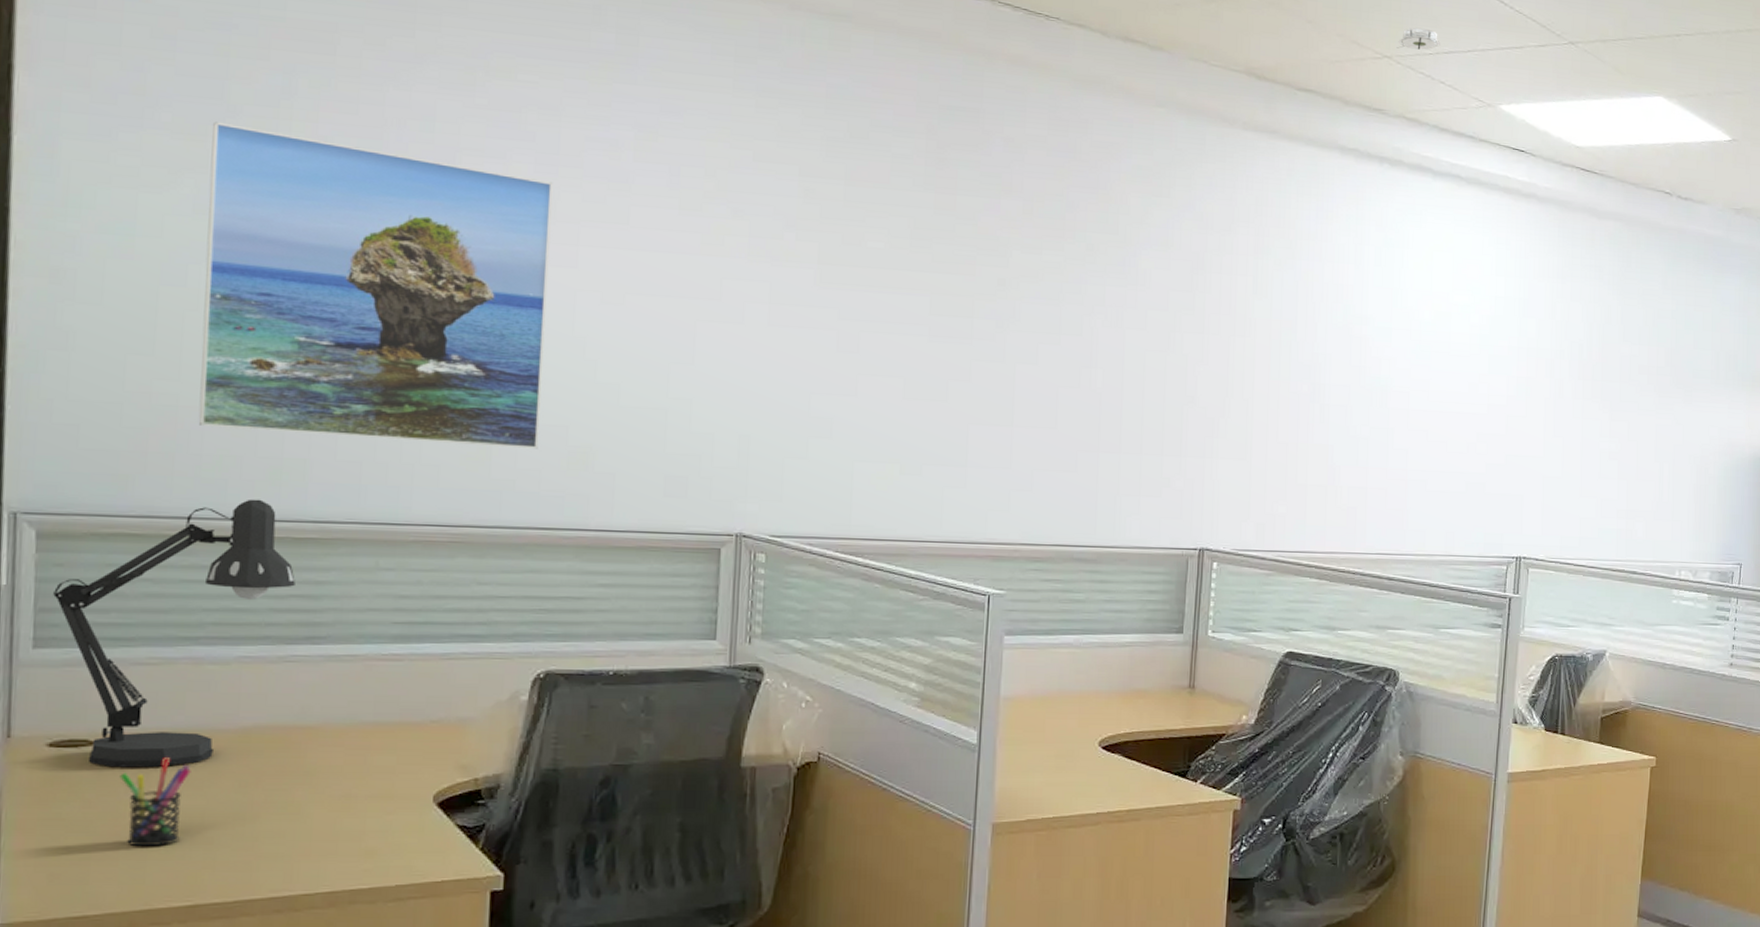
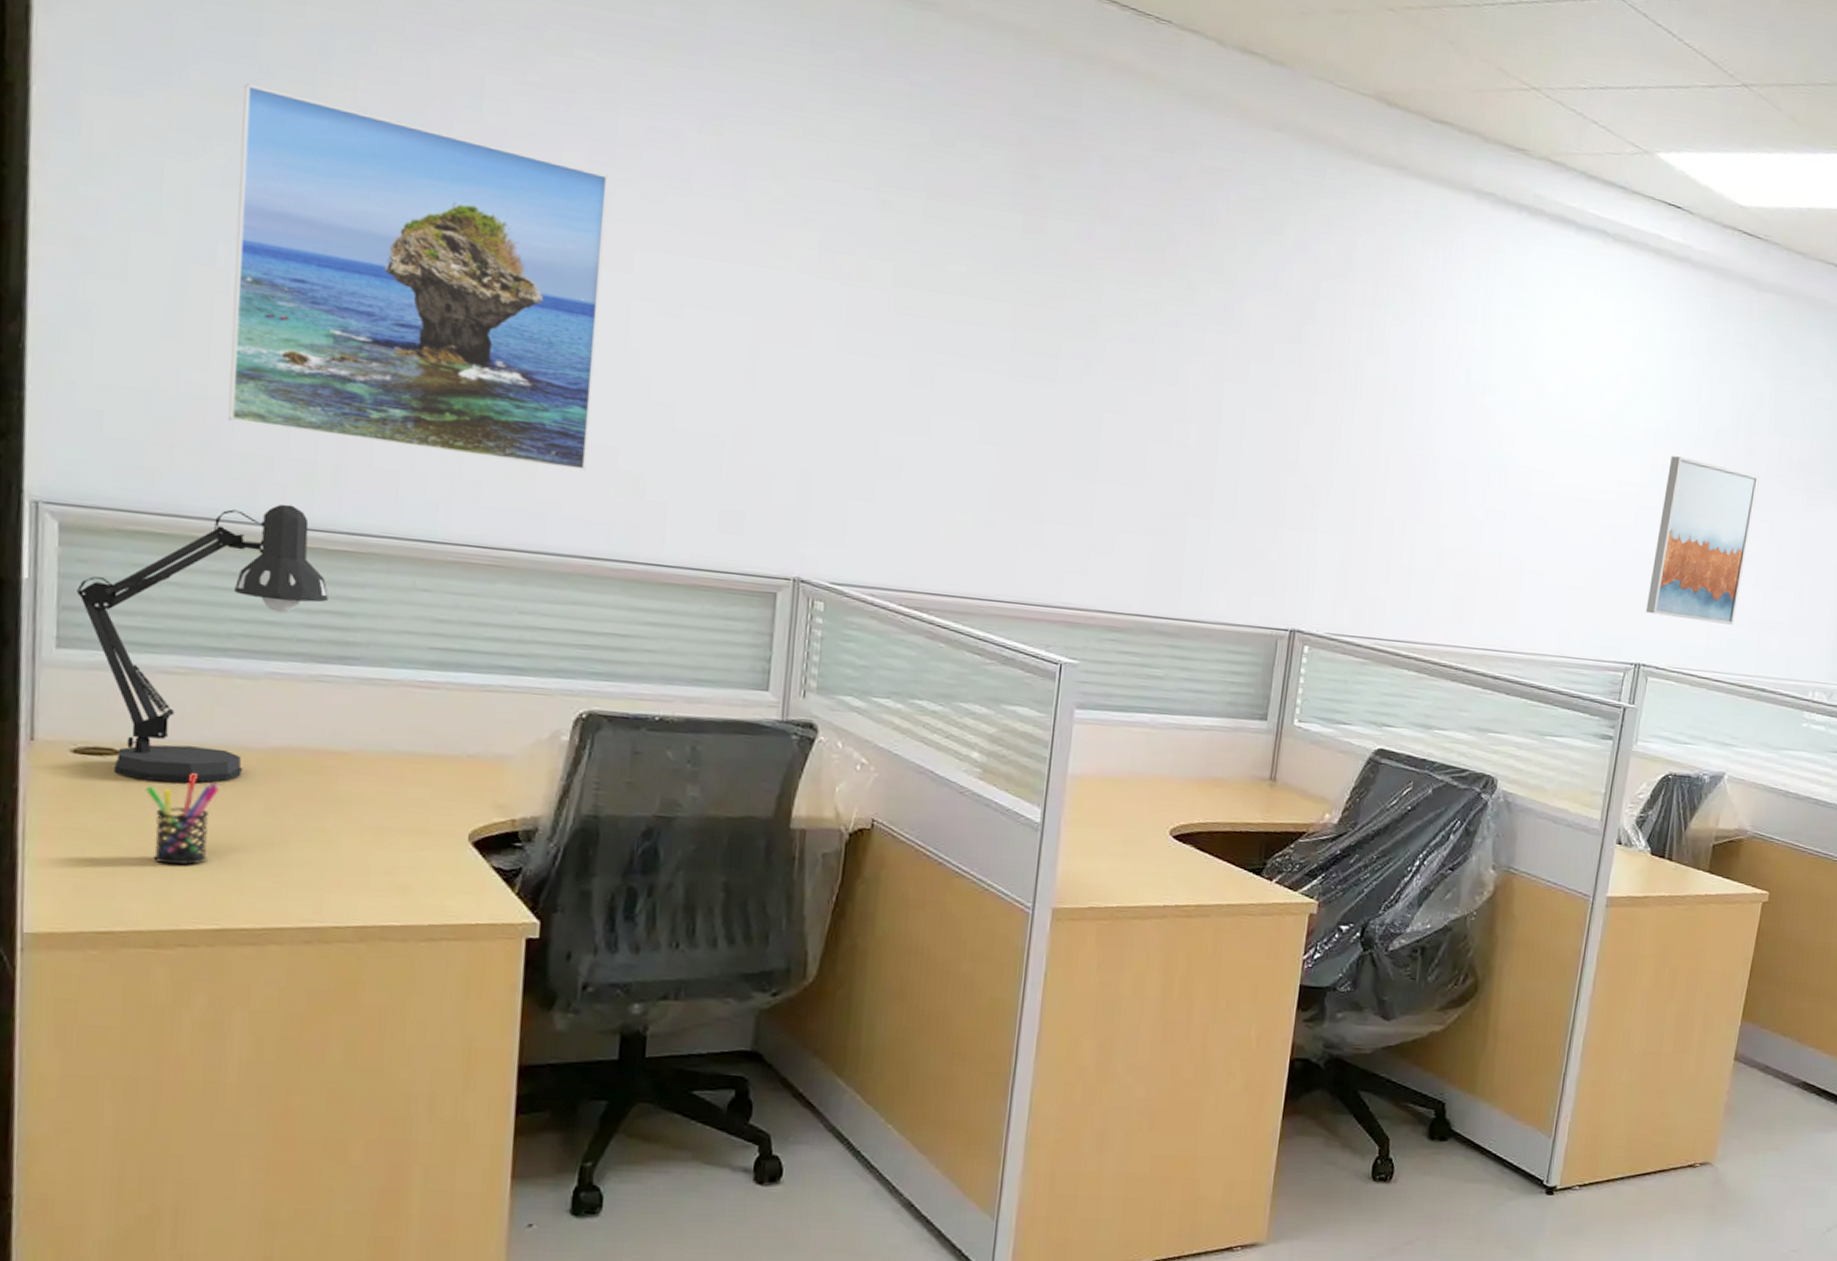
smoke detector: present [1396,27,1440,50] -> none [1547,56,1597,83]
wall art: none [1522,368,1614,516] -> present [1645,456,1759,625]

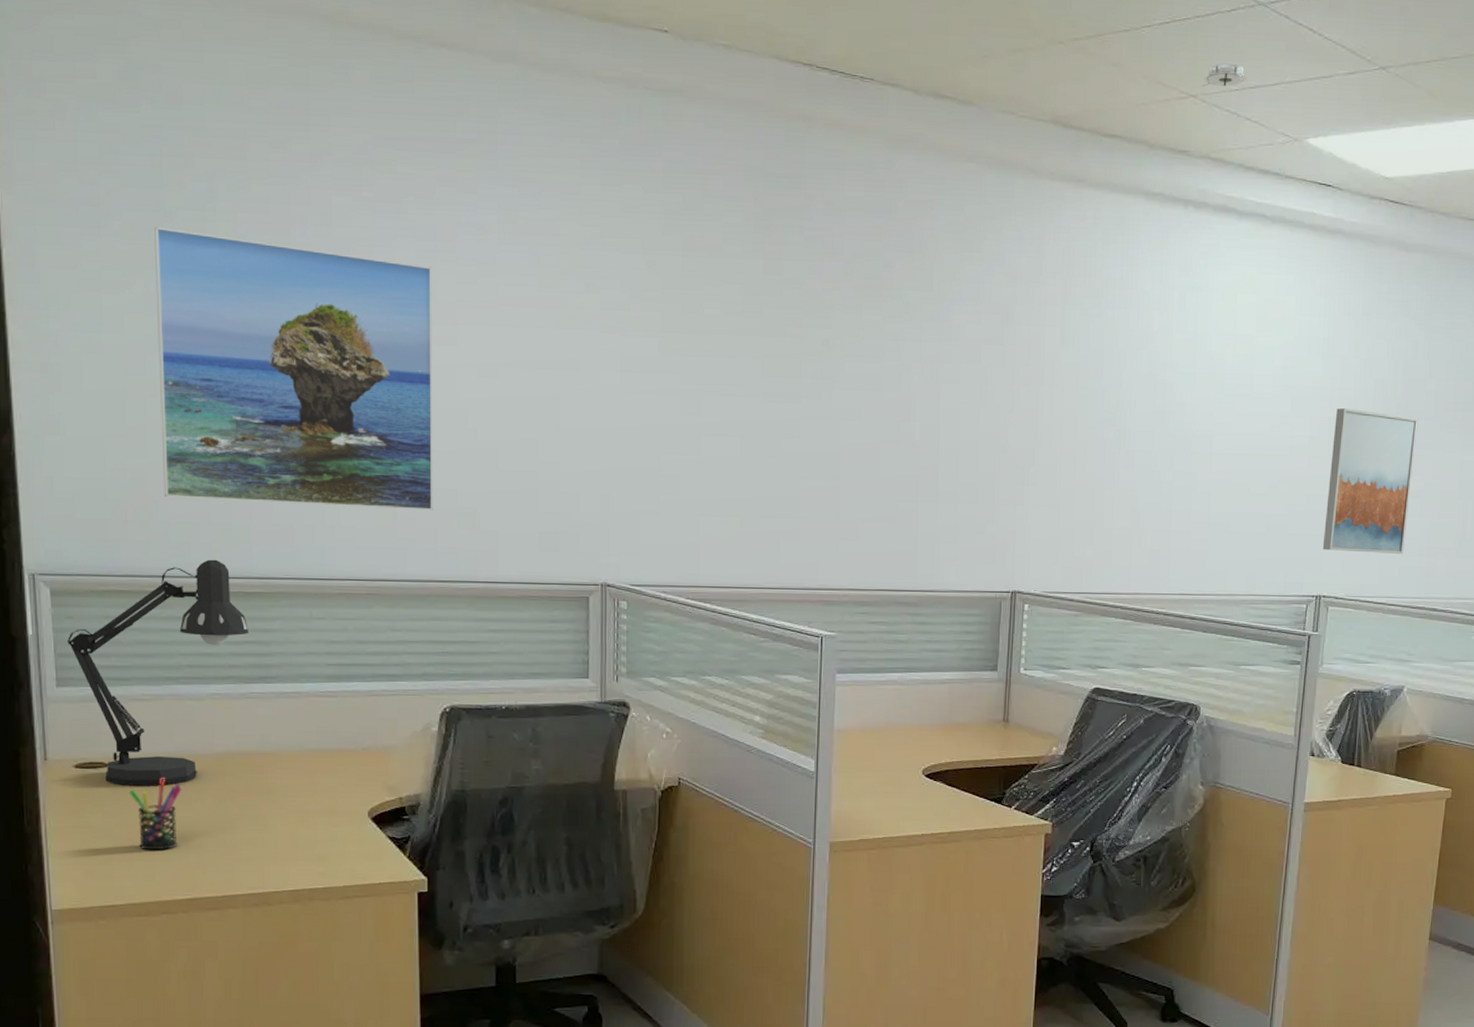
smoke detector: none [1547,56,1597,83] -> present [1202,63,1247,86]

